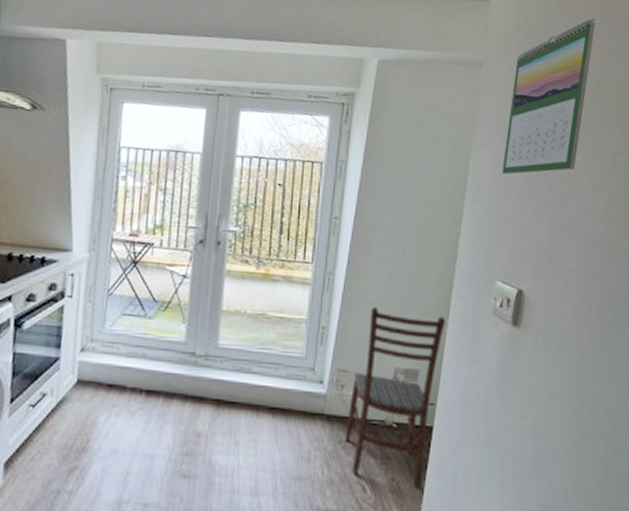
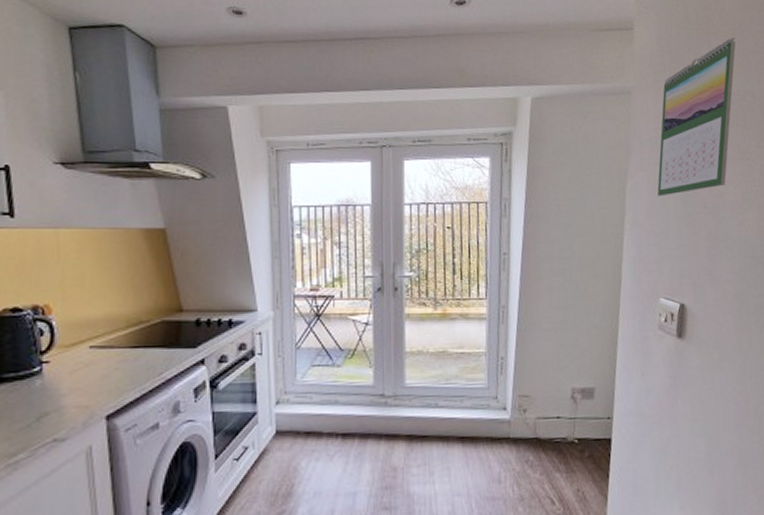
dining chair: present [344,307,445,488] -> none [531,334,615,496]

